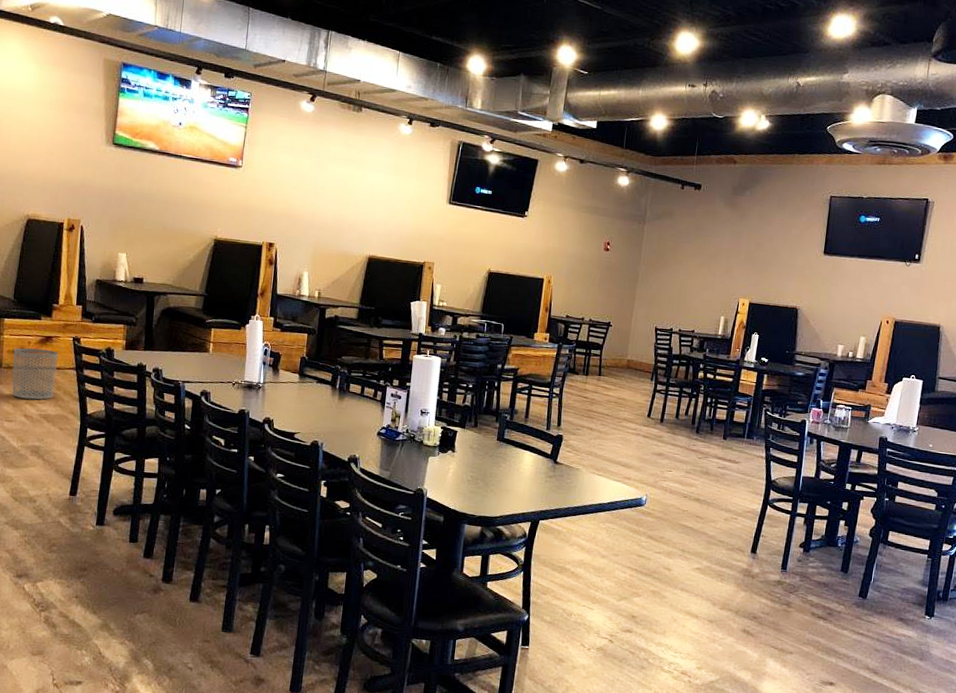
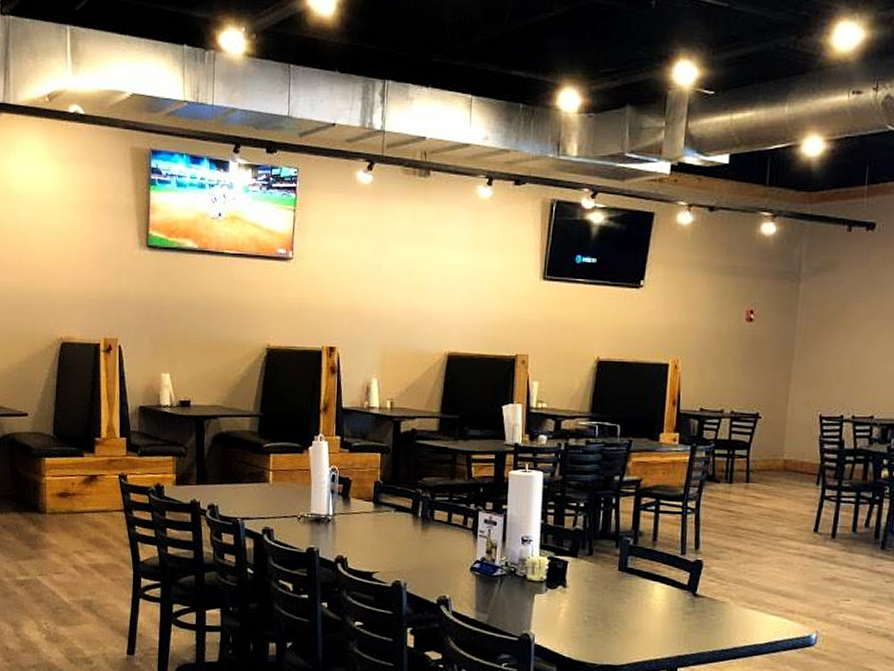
waste bin: present [12,348,58,400] -> none [57,489,104,548]

